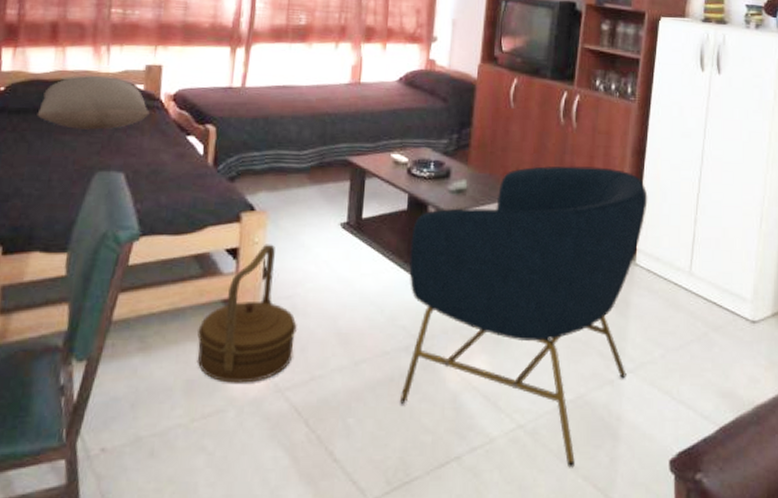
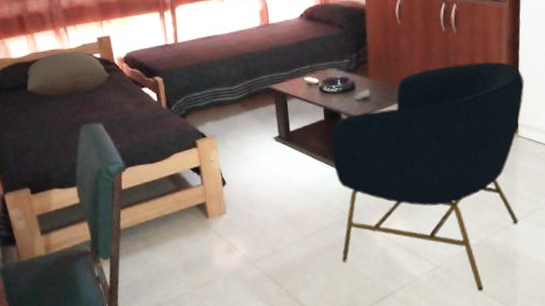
basket: present [197,244,297,383] -> none [183,160,257,262]

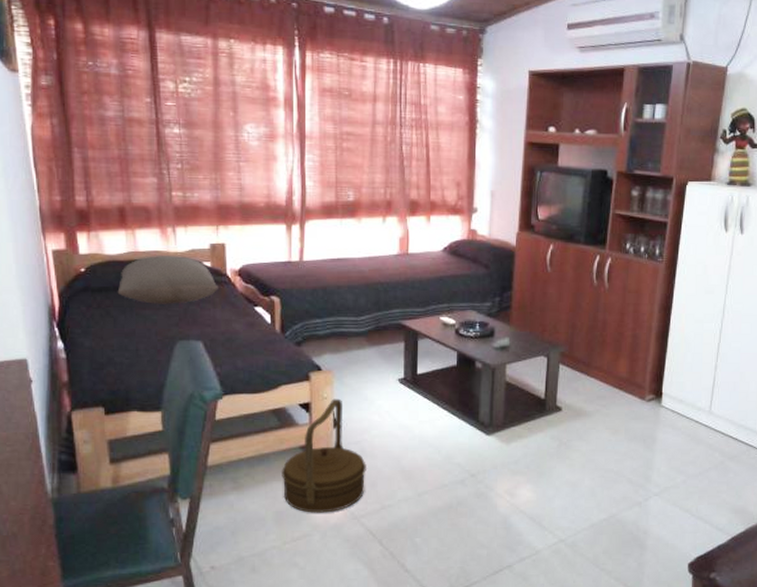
basket: none [183,160,257,262] -> present [282,398,366,513]
armchair: present [331,62,525,291] -> none [459,322,673,572]

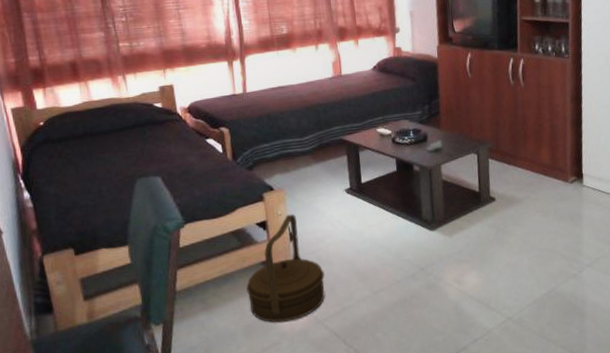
pillow: present [117,256,220,304] -> none [76,100,172,148]

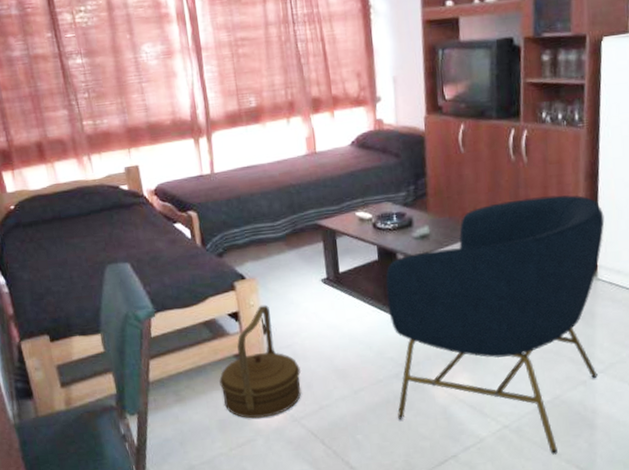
armchair: none [403,114,588,342] -> present [385,195,605,455]

